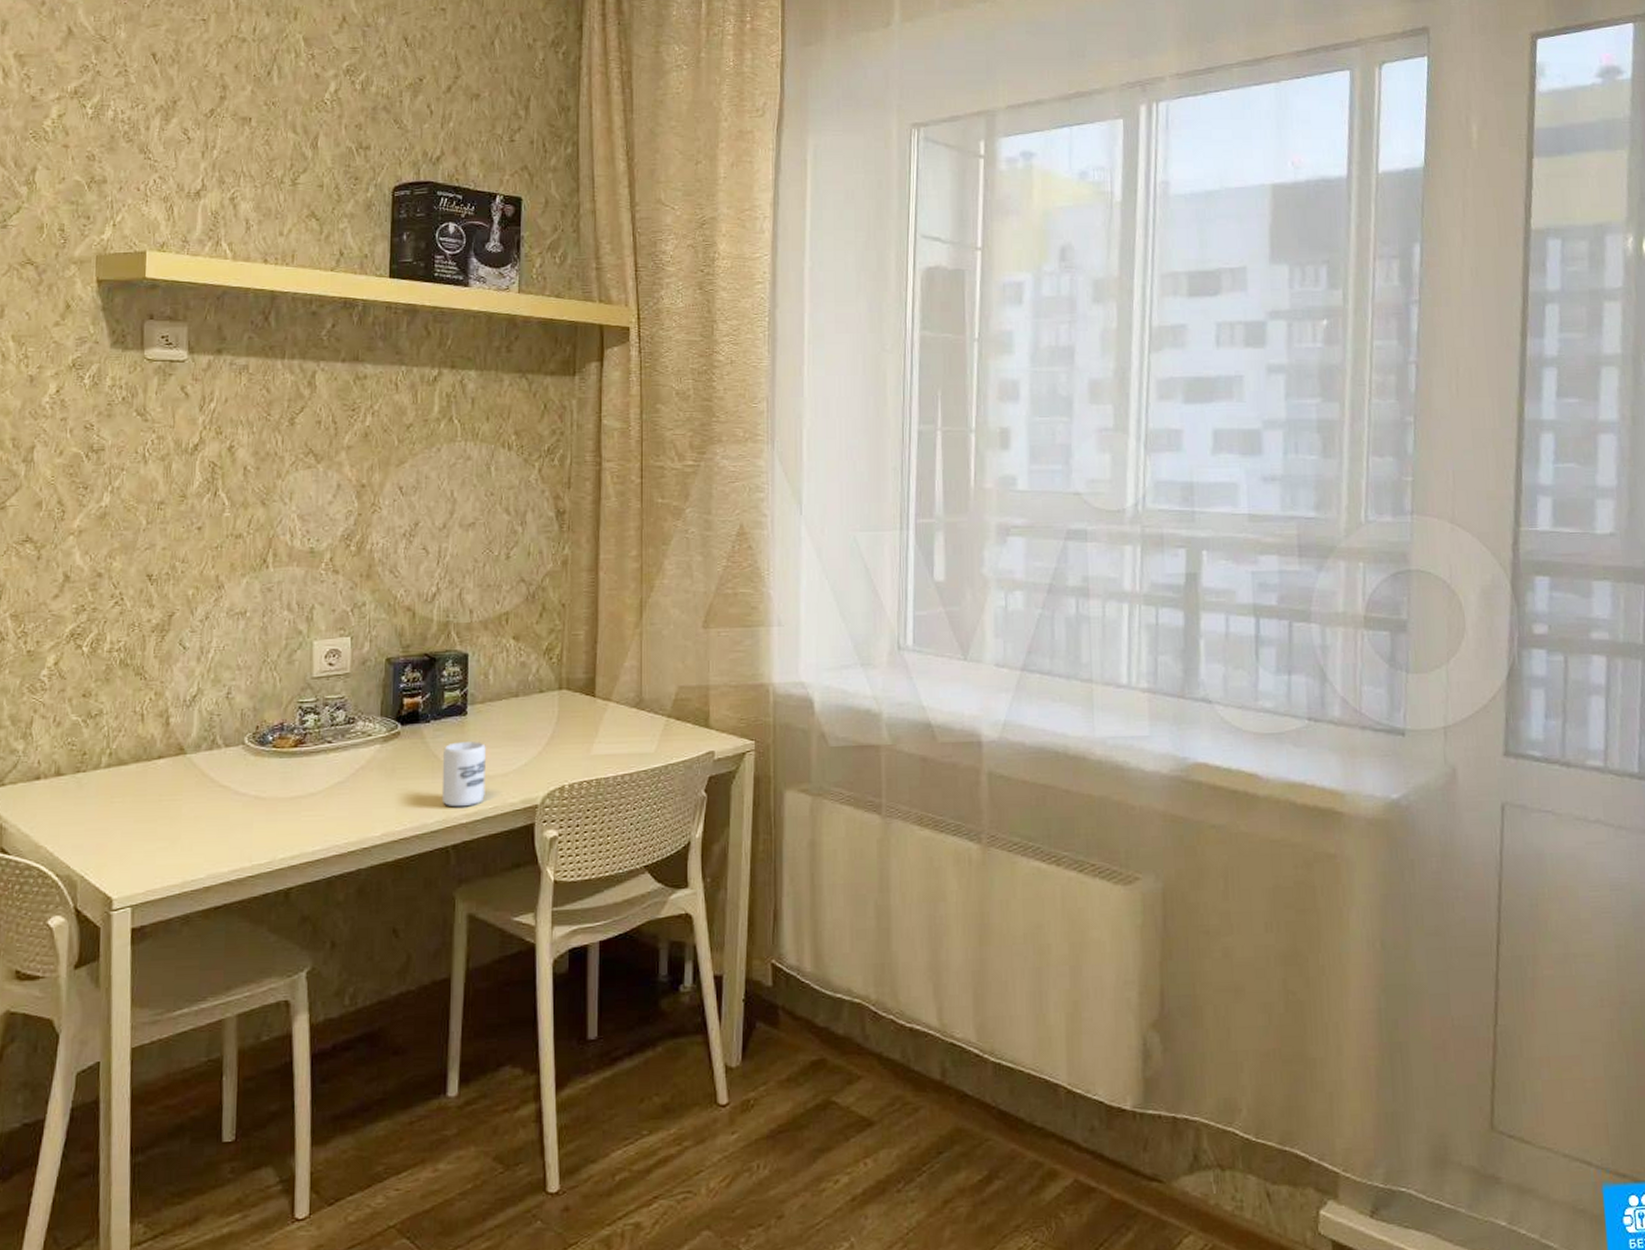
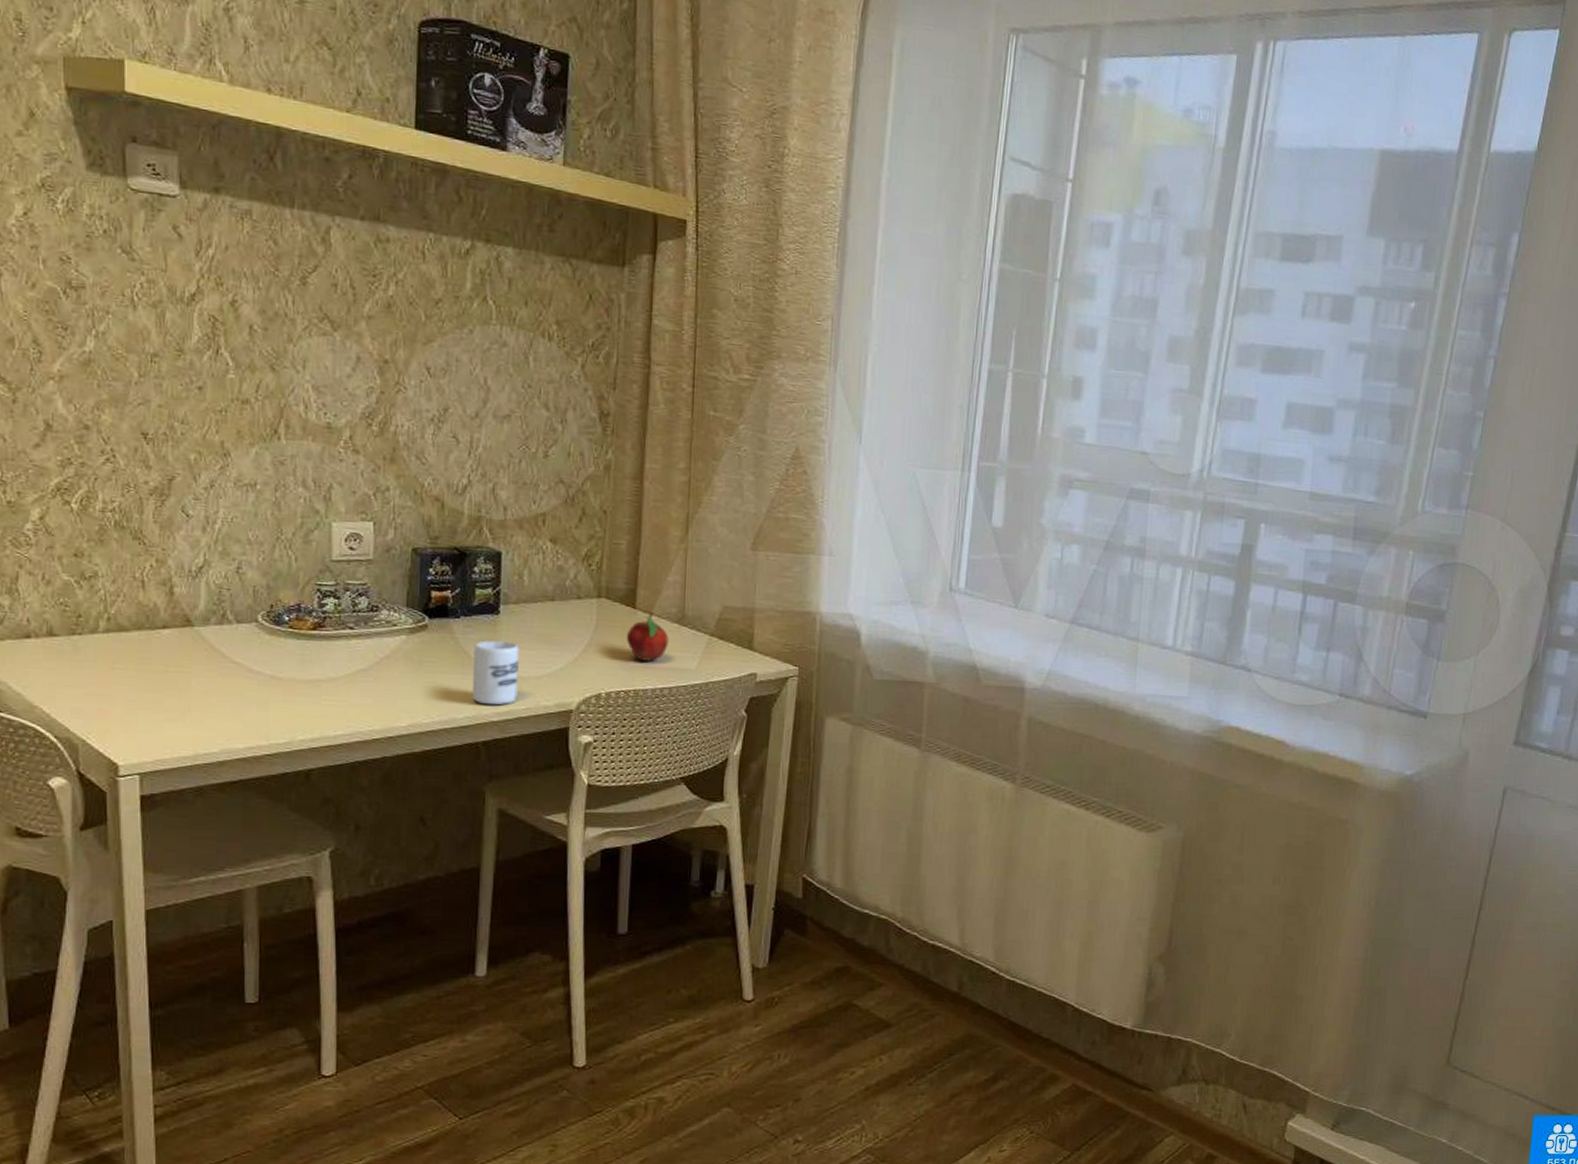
fruit: none [588,699,628,749] -> present [627,612,669,661]

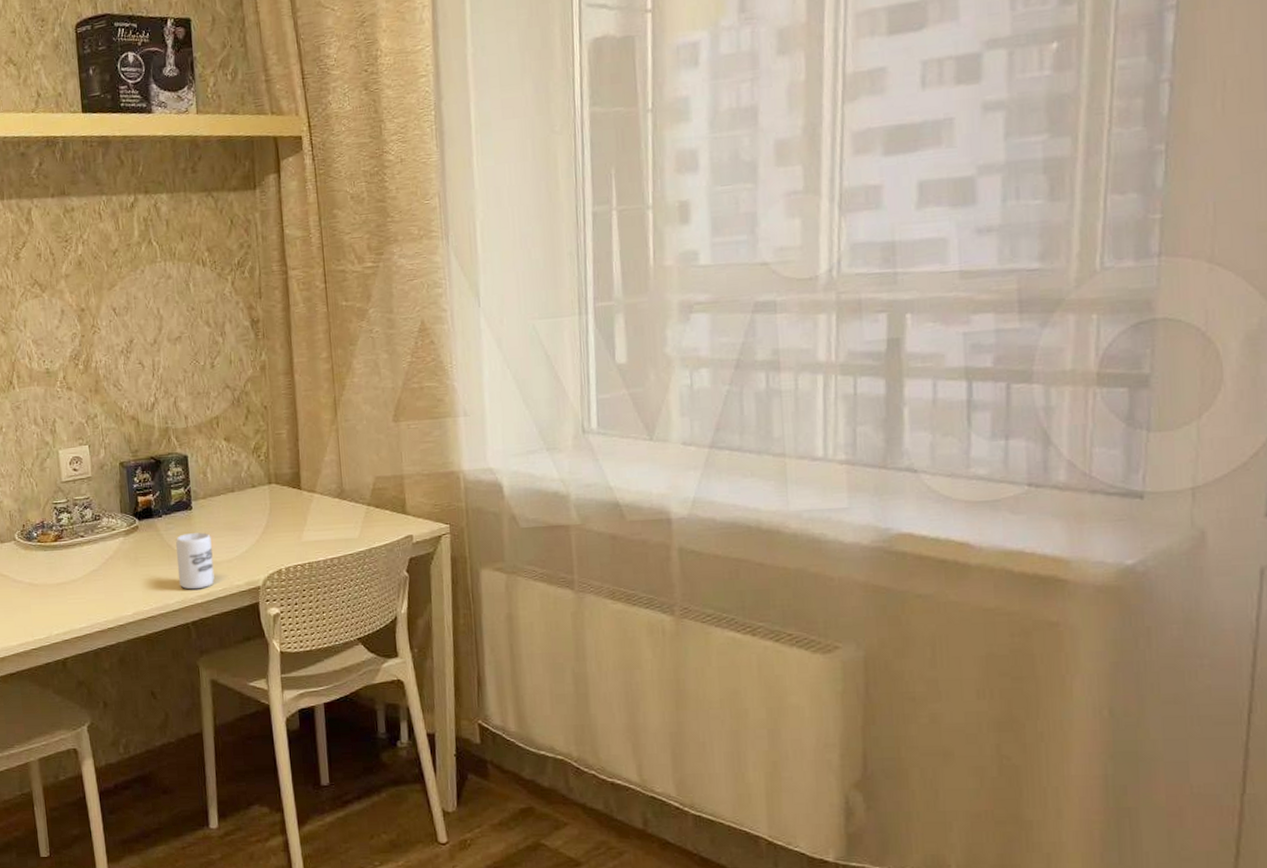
fruit: present [627,612,669,661] -> none [297,491,333,536]

